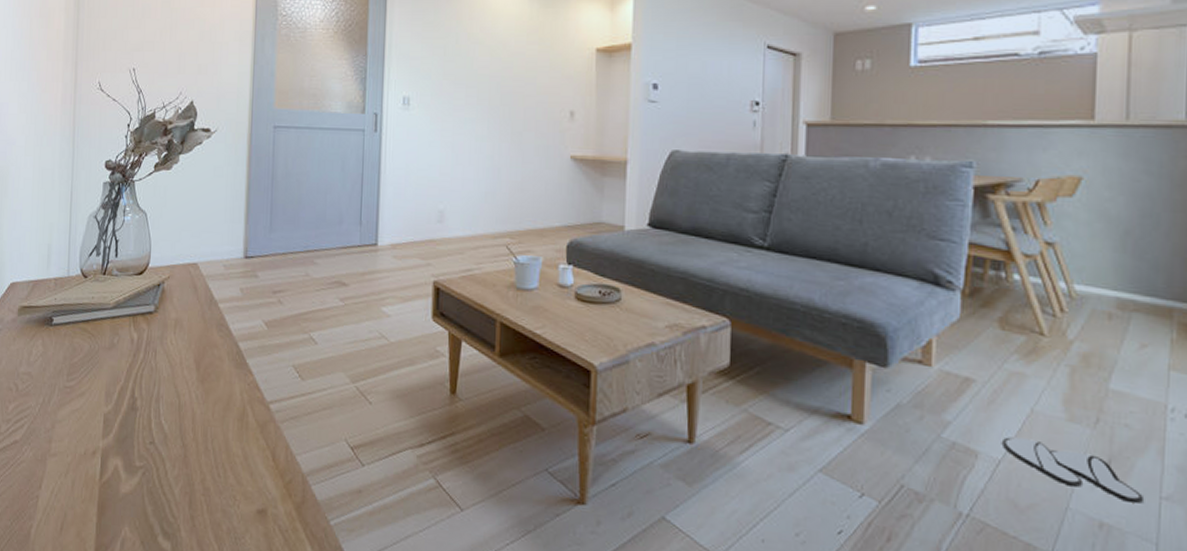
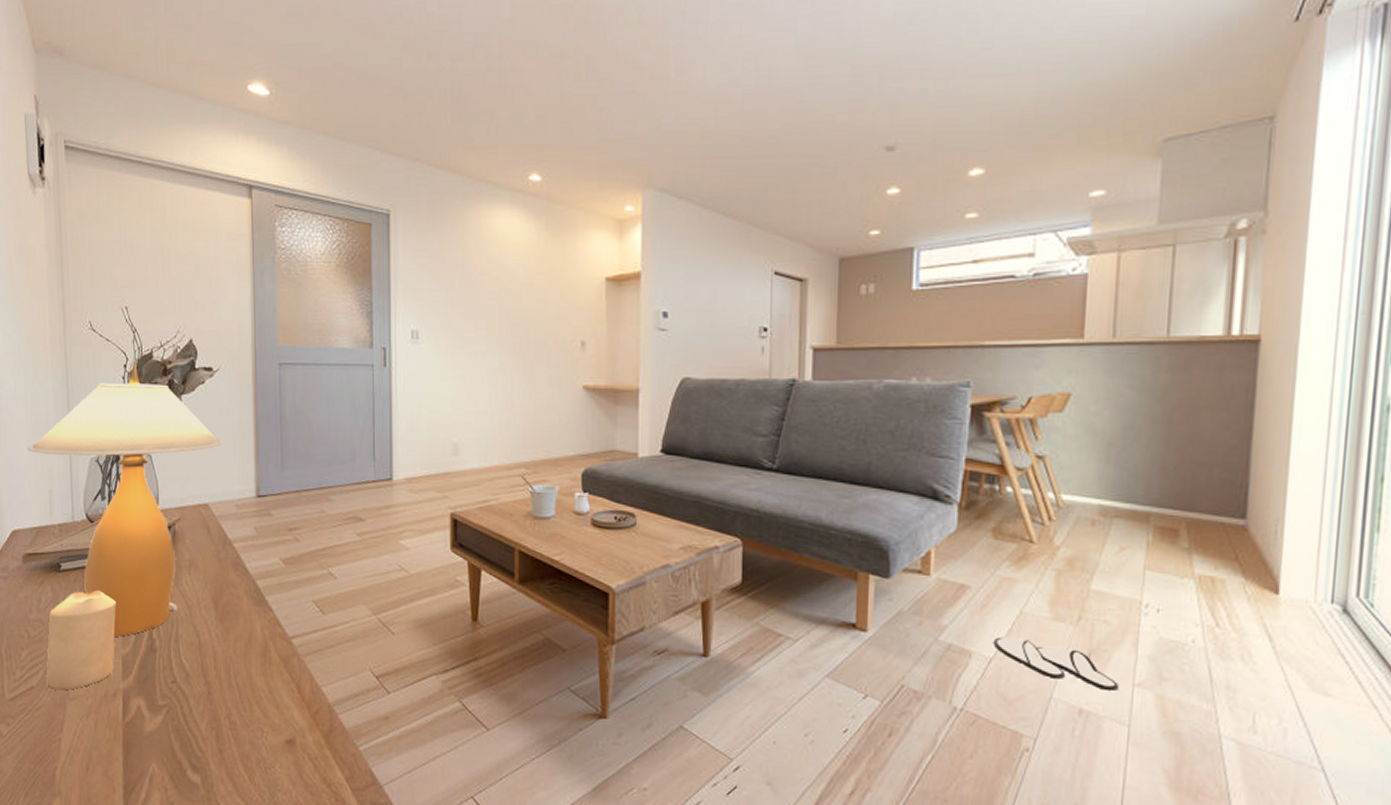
table lamp: none [31,120,215,394] -> present [27,361,222,637]
candle: none [31,345,102,447] -> present [47,589,116,691]

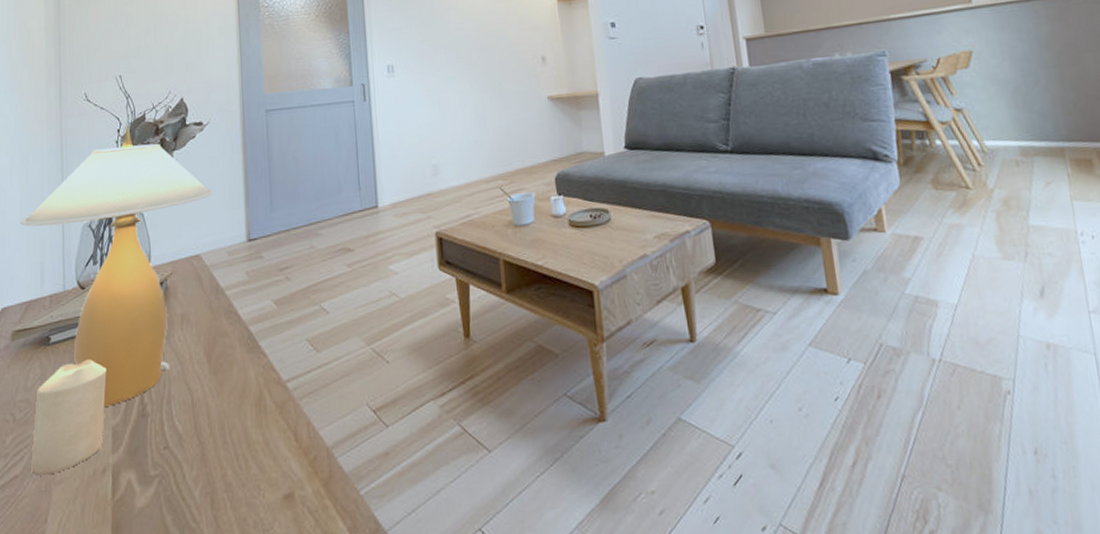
slippers: present [994,637,1120,691] -> none [955,281,1077,321]

